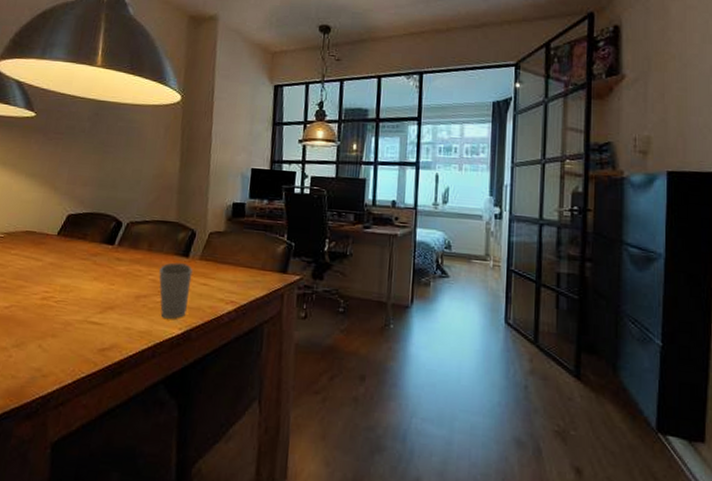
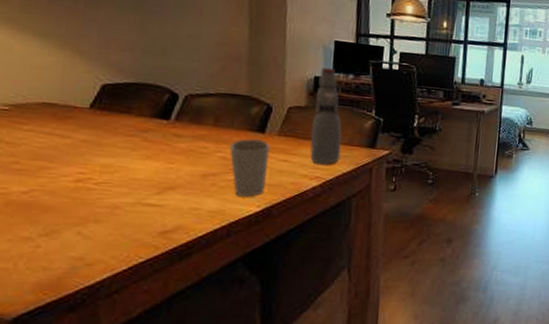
bottle: none [226,193,256,289] -> present [310,67,342,165]

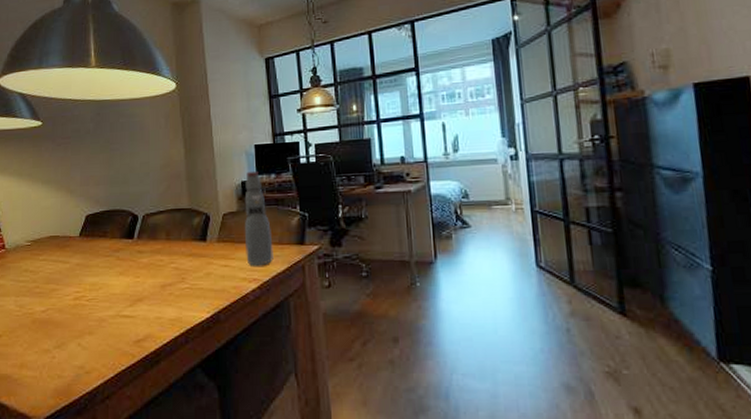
cup: present [229,138,271,197] -> none [180,248,213,304]

